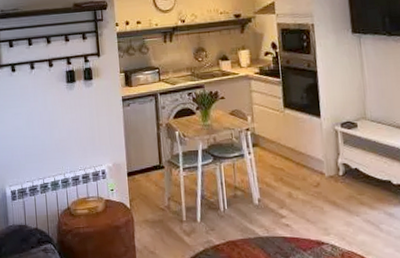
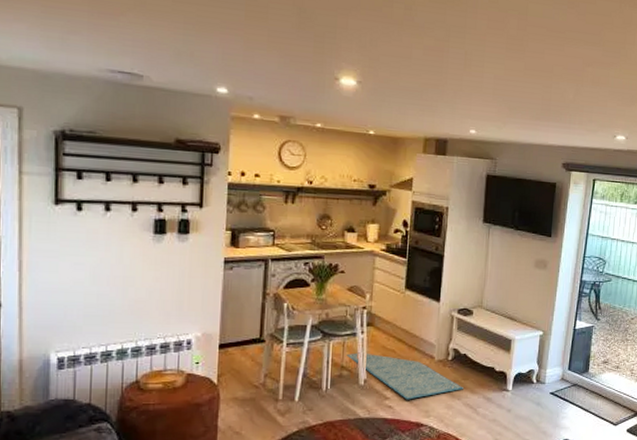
rug: none [238,172,361,218] -> present [346,352,463,400]

